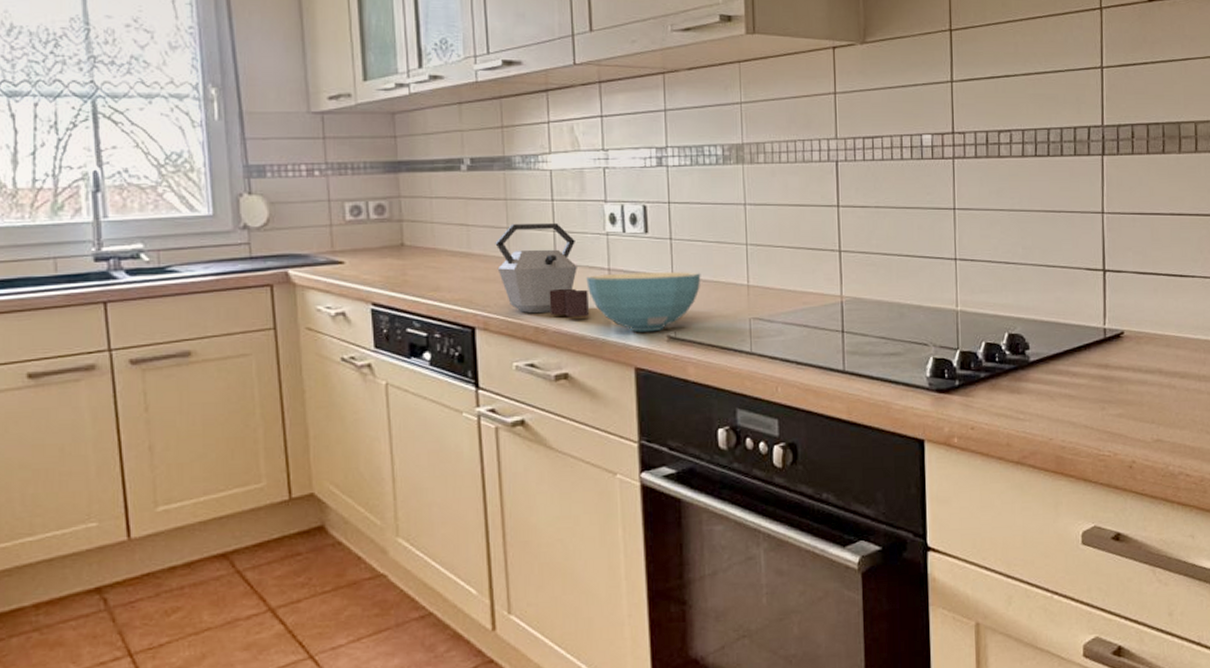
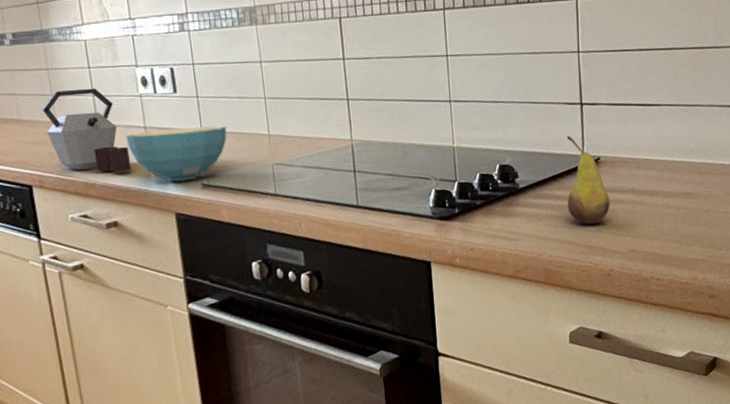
fruit: none [1084,306,1134,407] -> present [566,136,611,225]

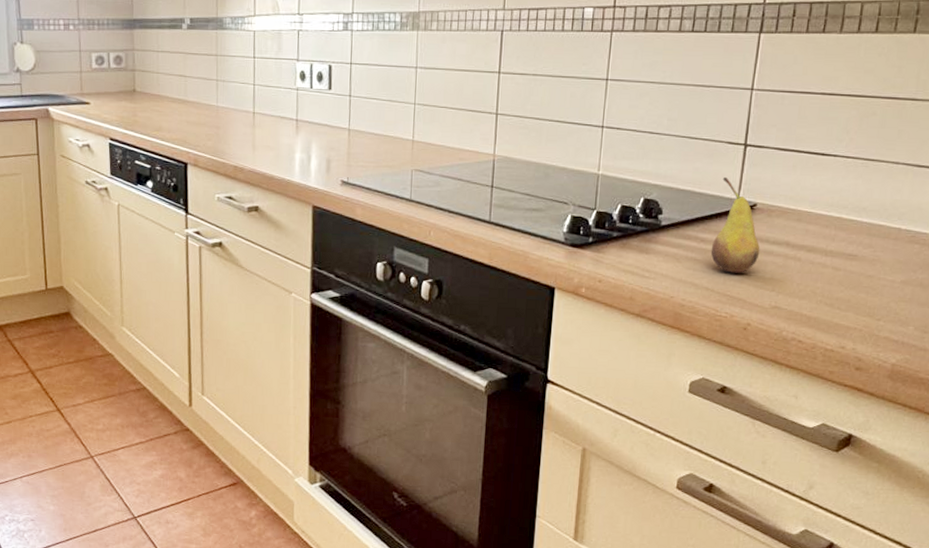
kettle: present [42,88,132,172] -> none [206,77,279,160]
cereal bowl: present [125,125,227,182] -> none [278,124,374,176]

